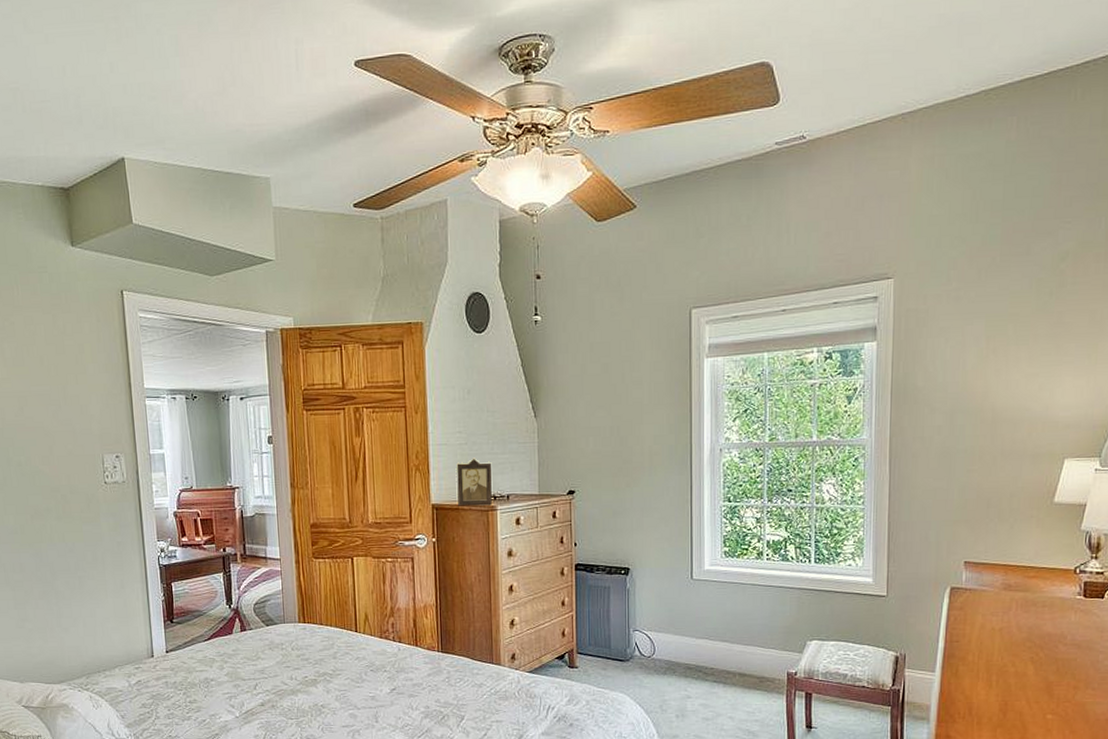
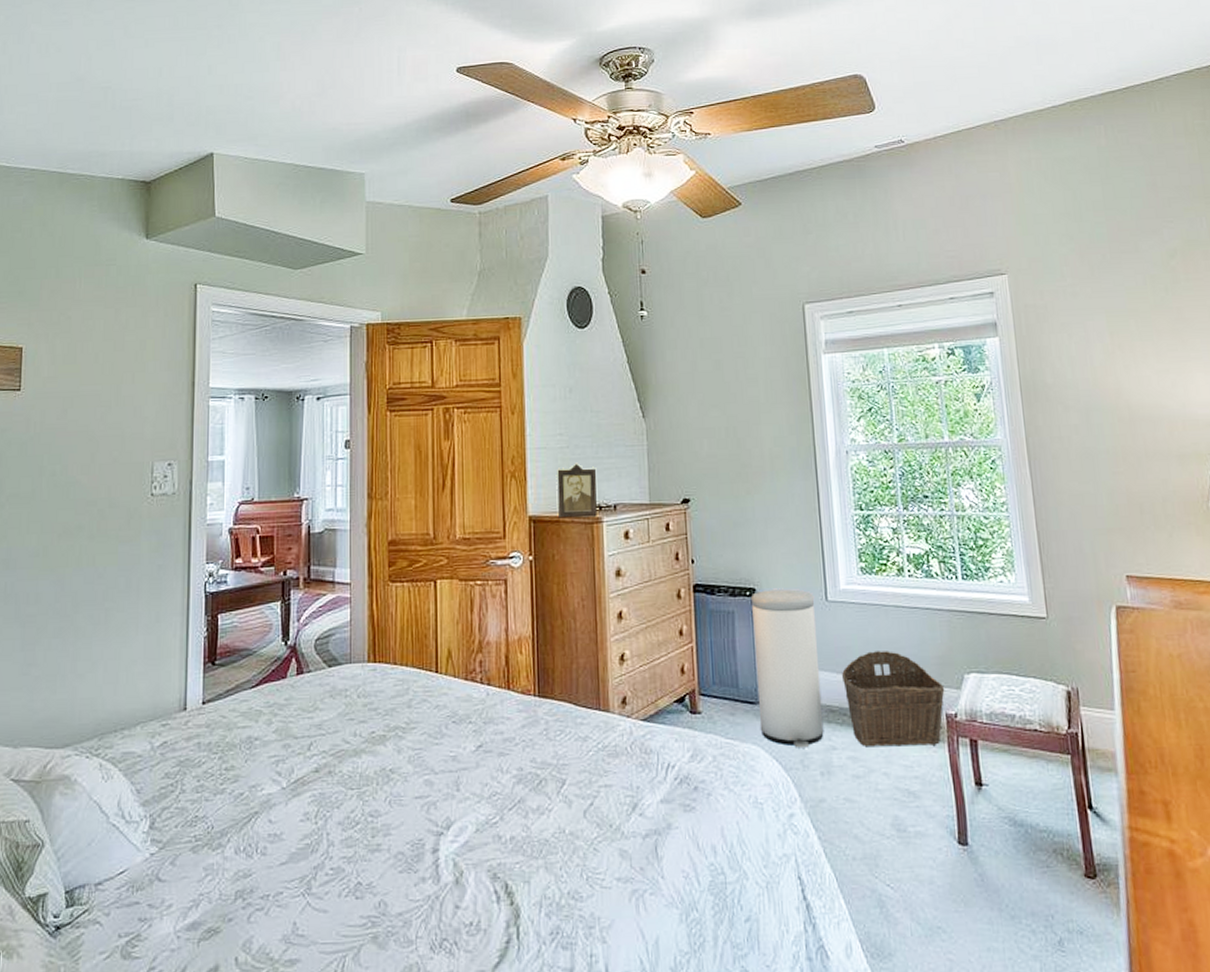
pedal bin: none [626,569,681,696] -> present [752,589,824,748]
wicker basket: none [701,621,789,697] -> present [842,651,945,748]

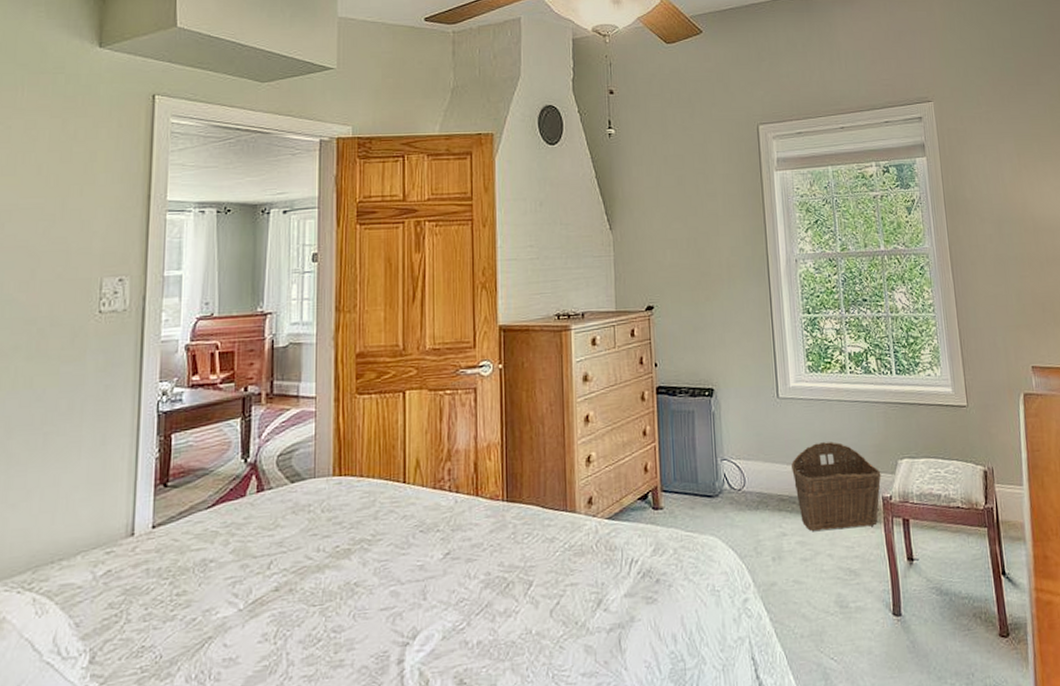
photo frame: present [557,464,597,518] -> none [527,275,566,327]
pedal bin: present [752,589,824,748] -> none [710,388,775,537]

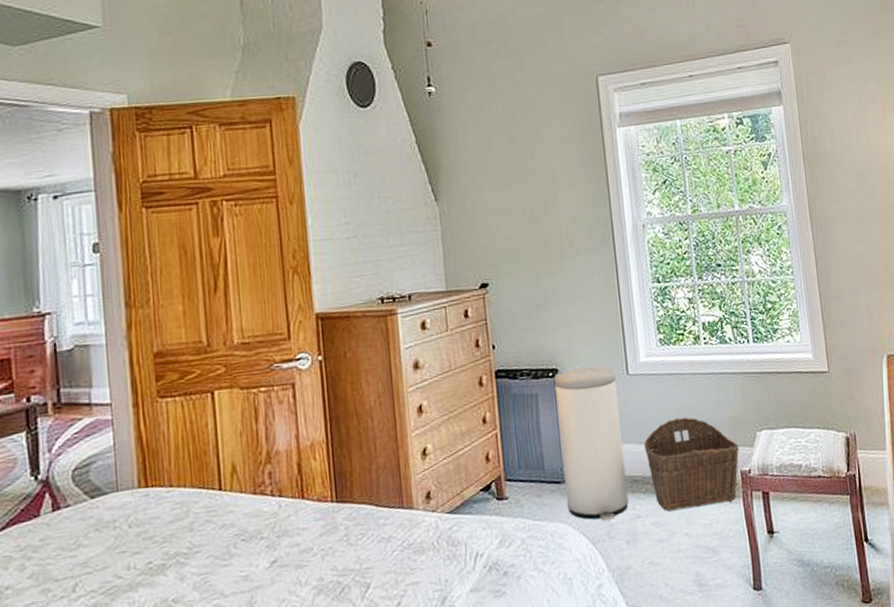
pedal bin: none [710,388,775,537] -> present [554,366,629,521]

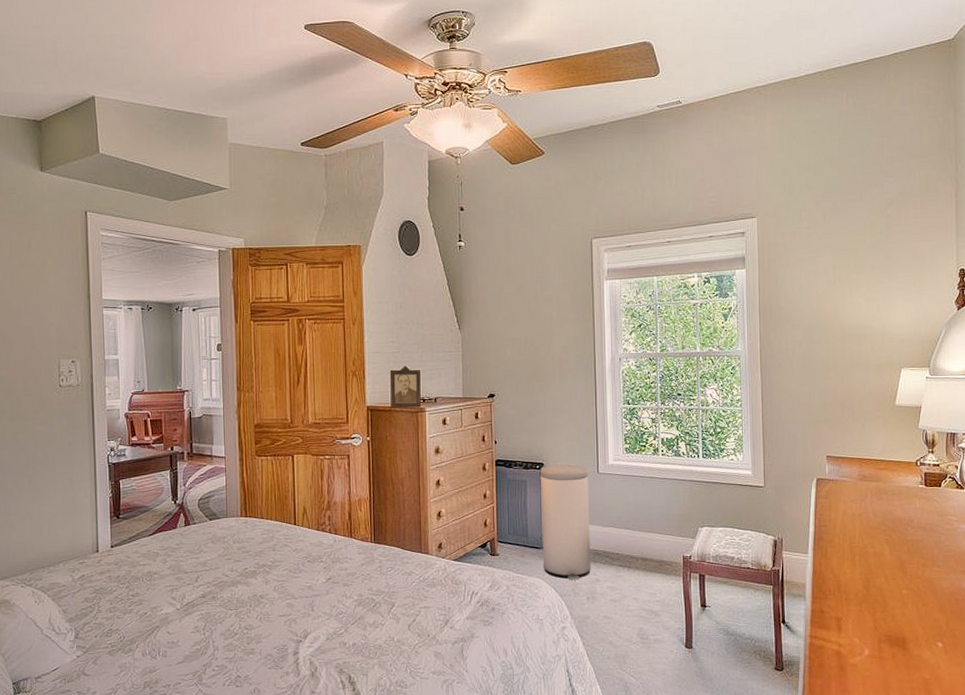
photo frame: none [344,254,391,313] -> present [389,366,422,408]
wicker basket: present [644,417,739,512] -> none [607,510,683,580]

